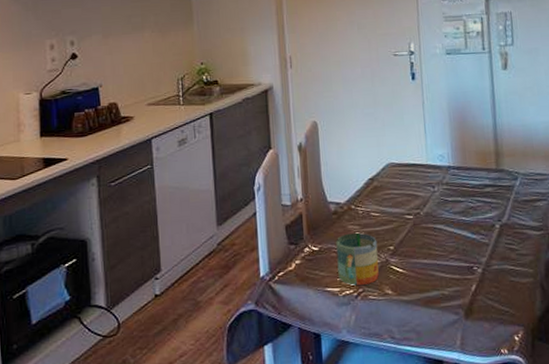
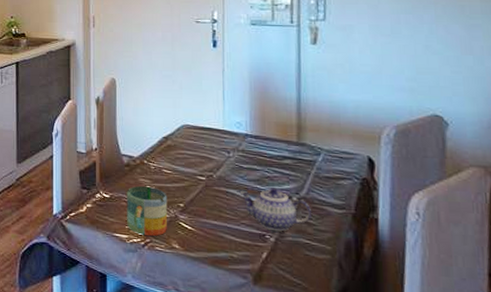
teapot: none [446,218,514,262] -> present [239,188,311,232]

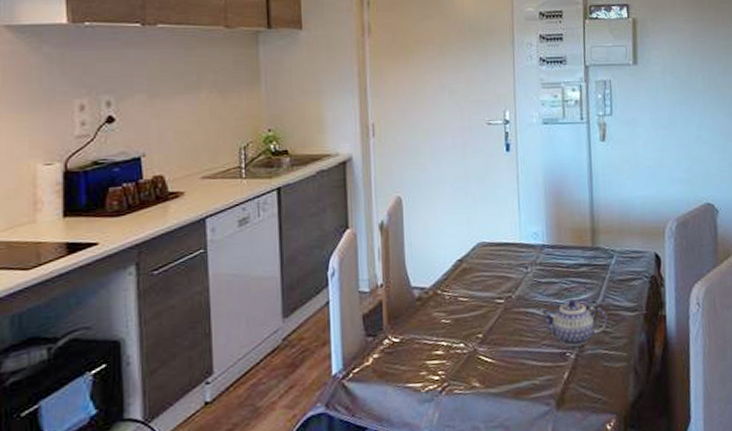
mug: present [126,185,168,236] -> none [419,320,466,380]

